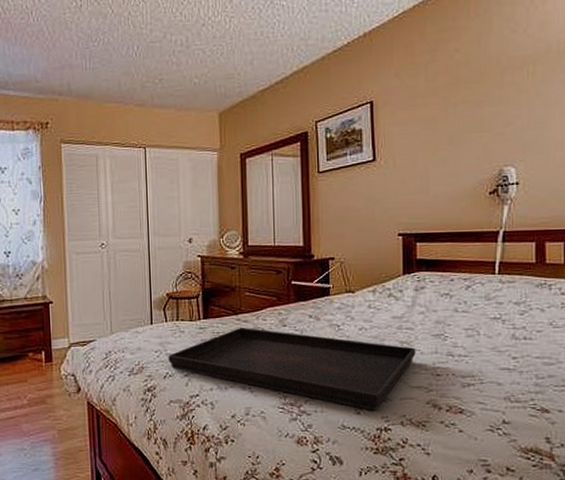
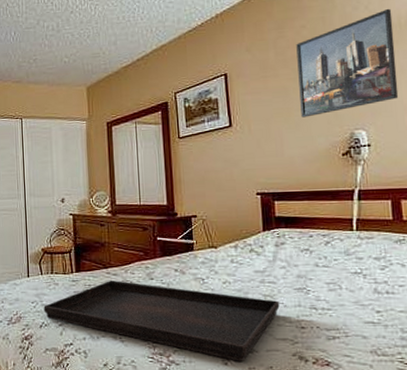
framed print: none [448,32,551,152] -> present [296,8,399,118]

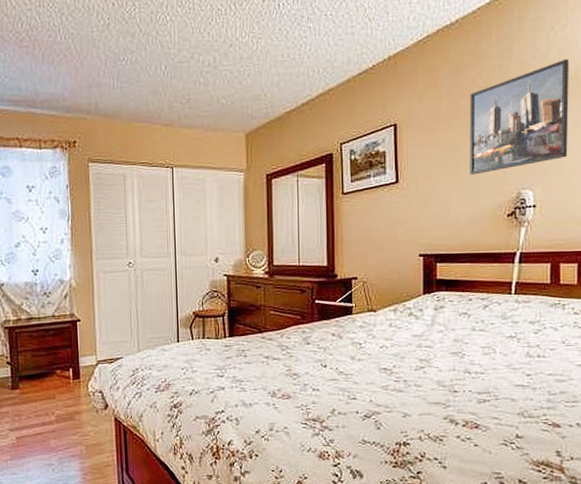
serving tray: present [43,280,280,361] -> none [194,345,435,426]

